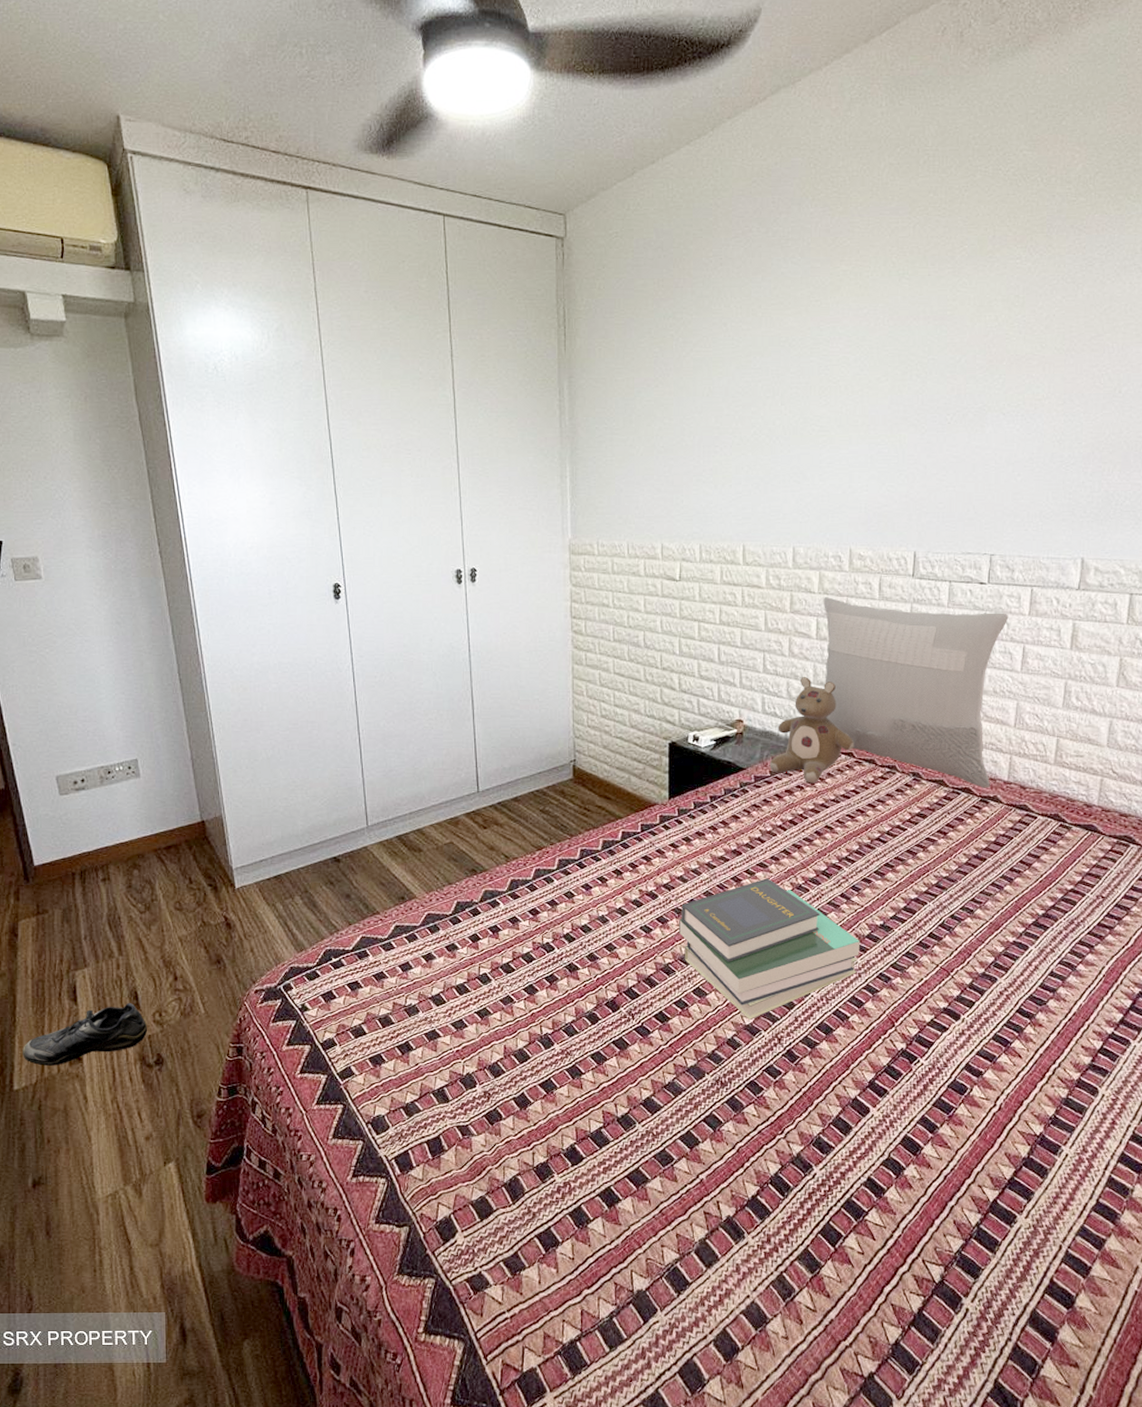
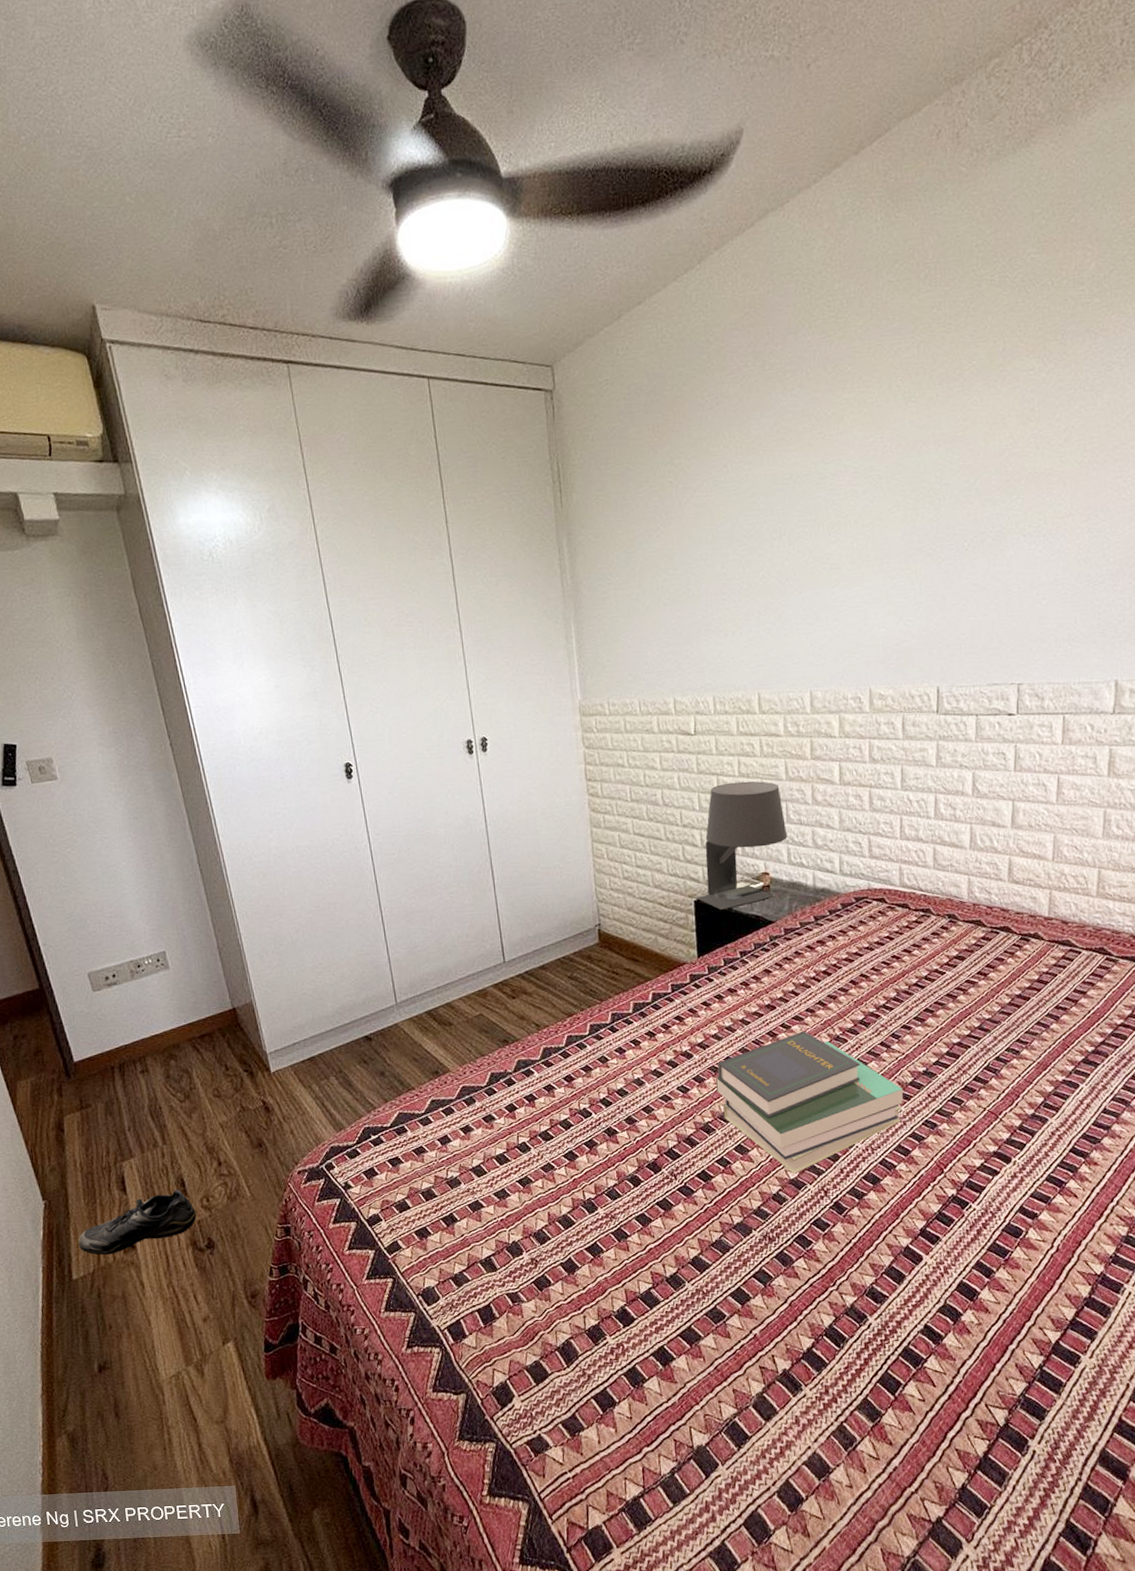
table lamp: none [672,629,763,754] -> present [697,781,788,910]
stuffed bear: present [769,677,855,784] -> none [798,824,886,933]
pillow: present [824,597,1009,788] -> none [845,740,1041,926]

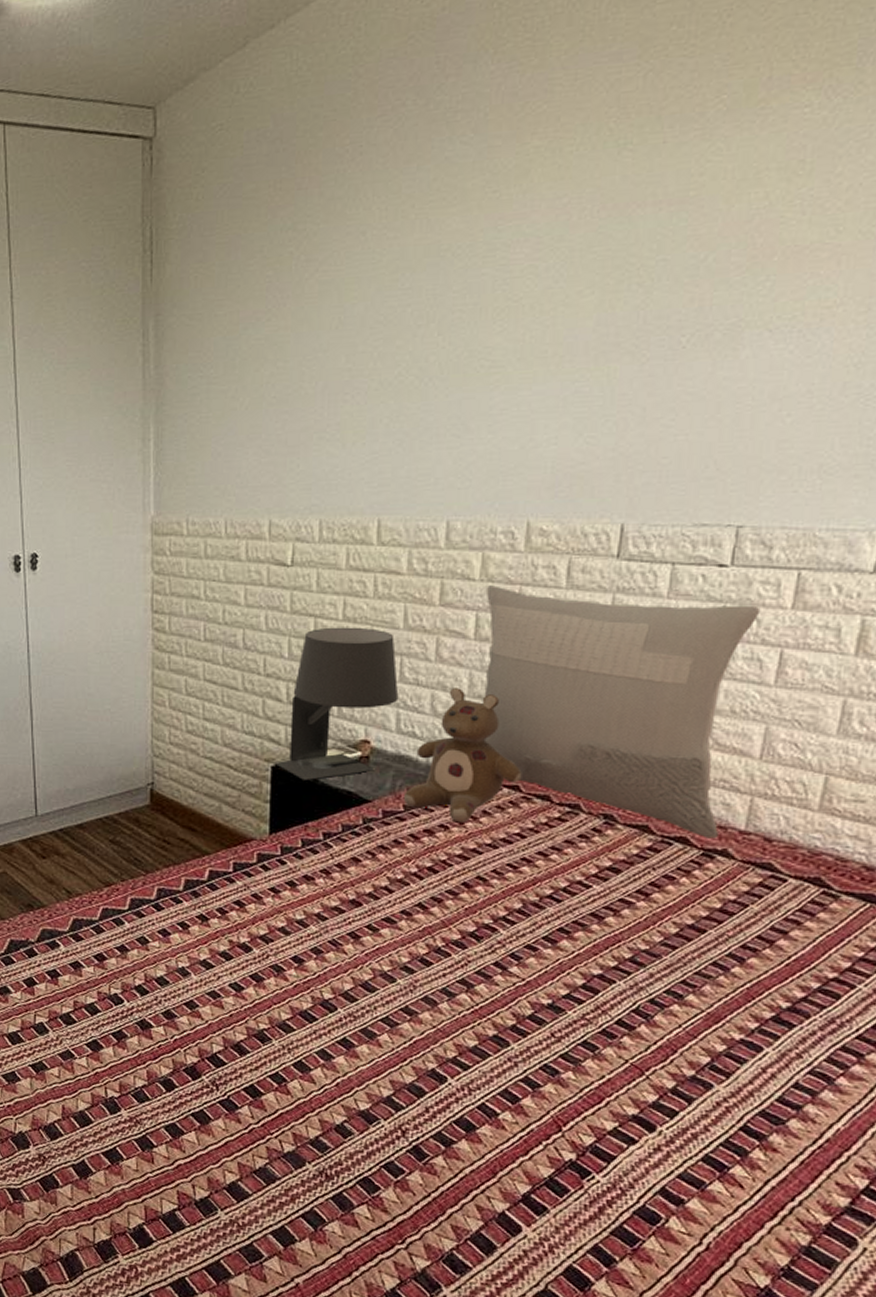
books: present [716,1031,904,1174] -> none [278,936,519,1105]
stuffed bear: none [798,824,886,933] -> present [403,688,522,823]
pillow: none [845,740,1041,926] -> present [483,585,761,839]

